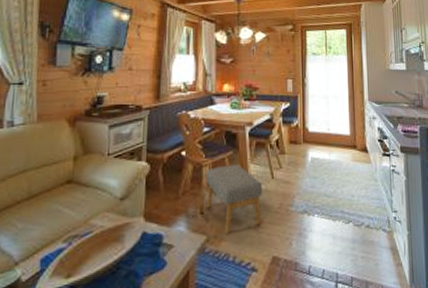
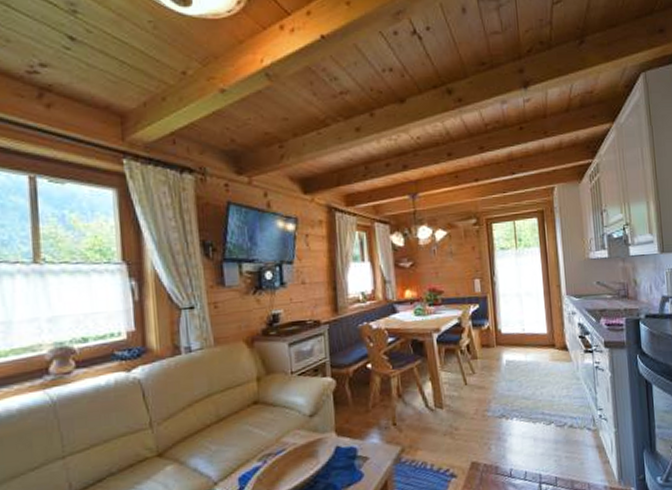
footstool: present [206,165,263,234] -> none [395,373,458,443]

